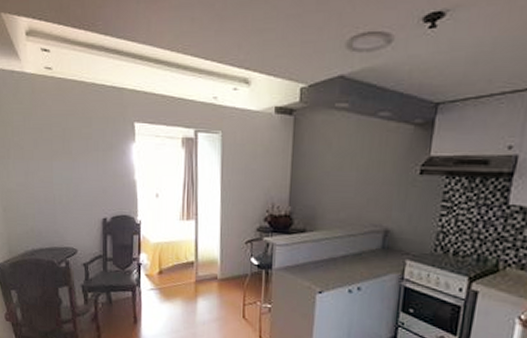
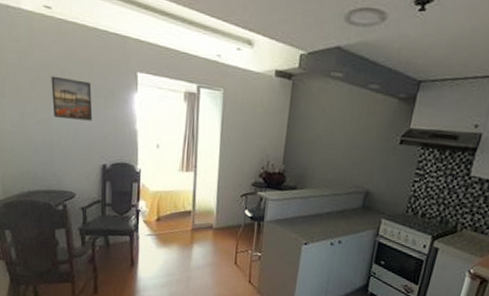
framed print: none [52,133,92,175] -> present [51,75,93,121]

